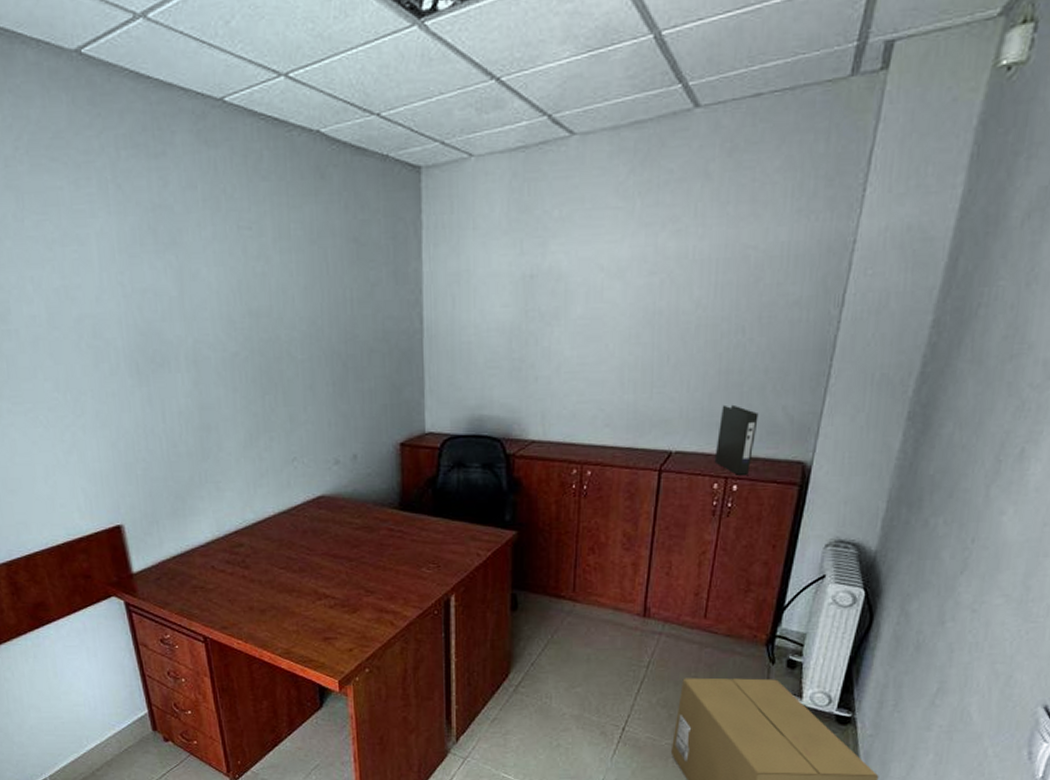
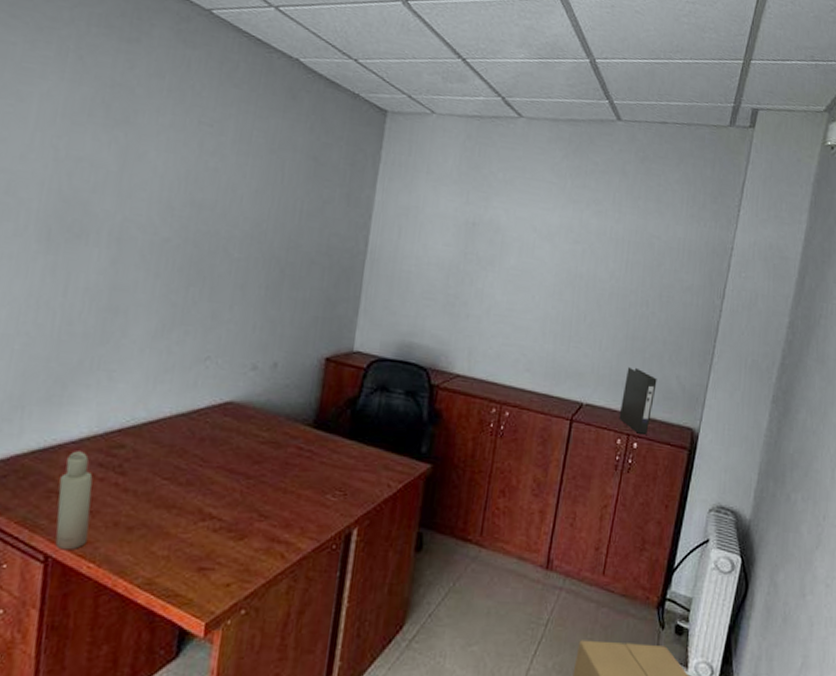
bottle: none [200,553,233,632] -> present [55,451,93,551]

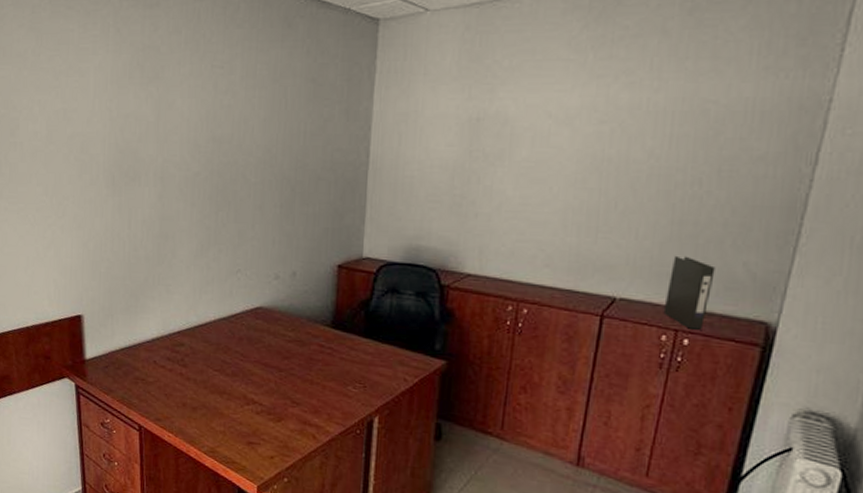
bottle: present [55,451,93,551] -> none [142,348,166,423]

